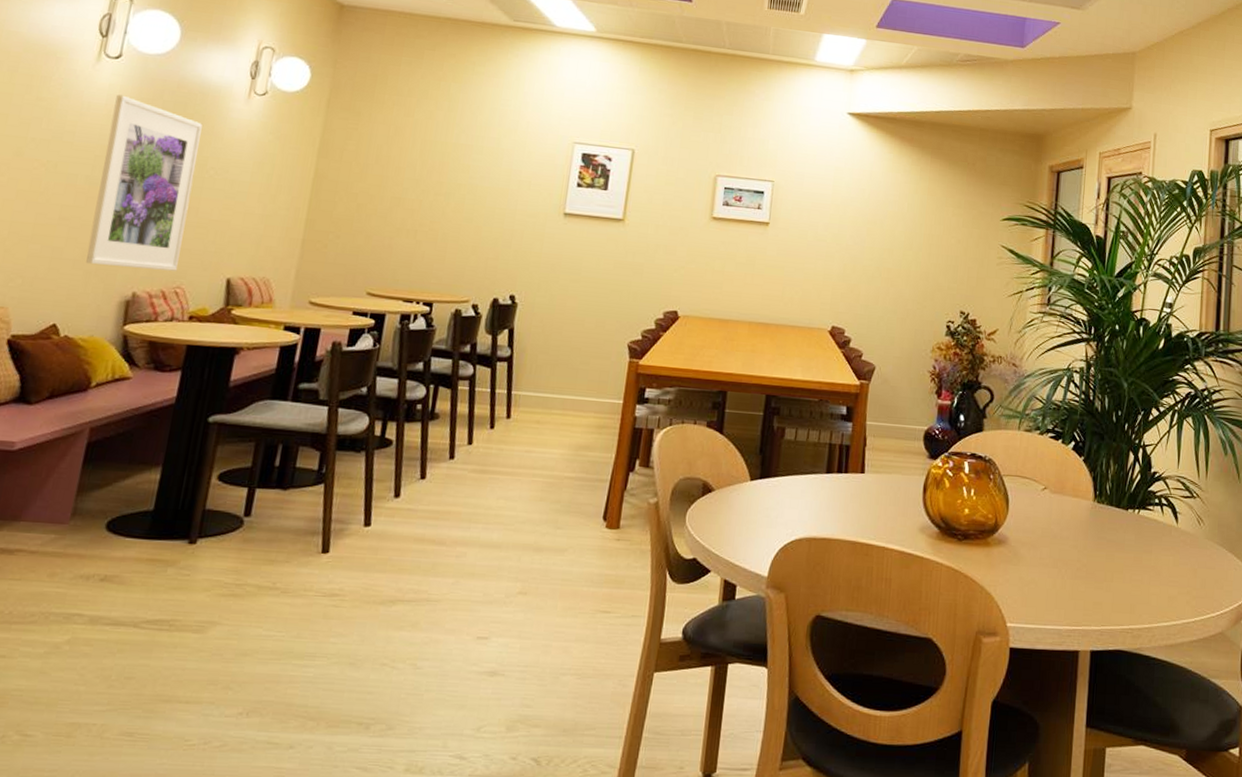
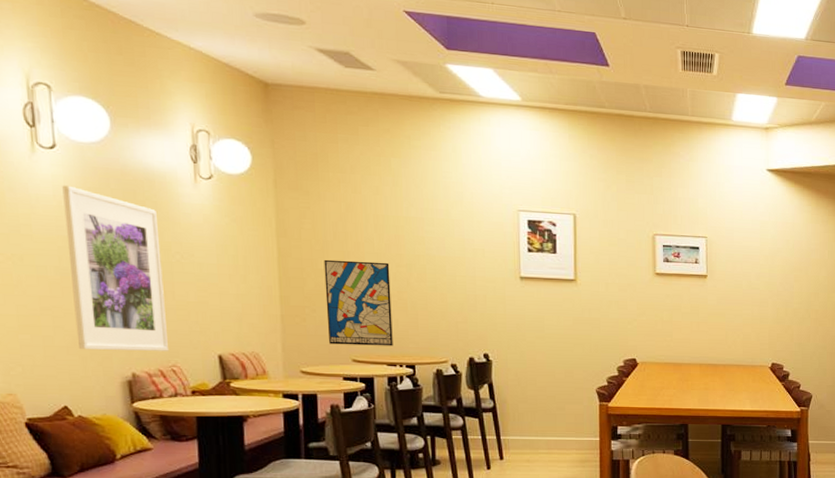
wall art: none [346,183,428,281] -> present [324,259,393,346]

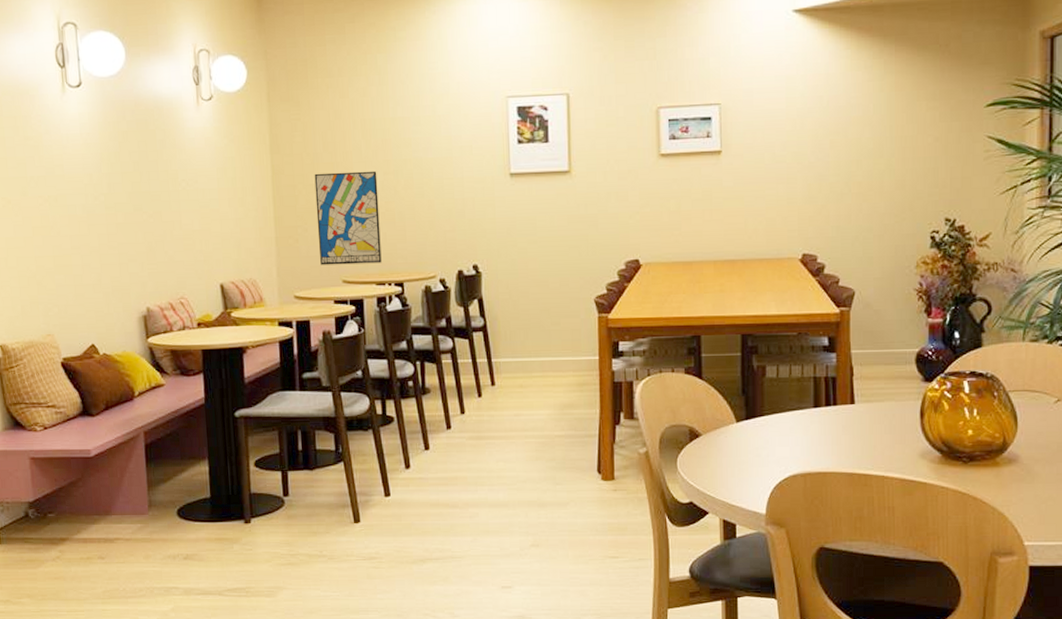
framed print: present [62,185,168,351] -> none [87,122,177,287]

